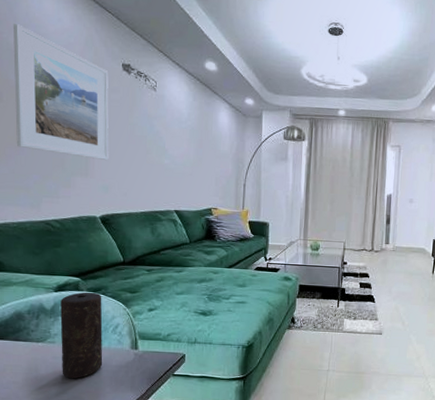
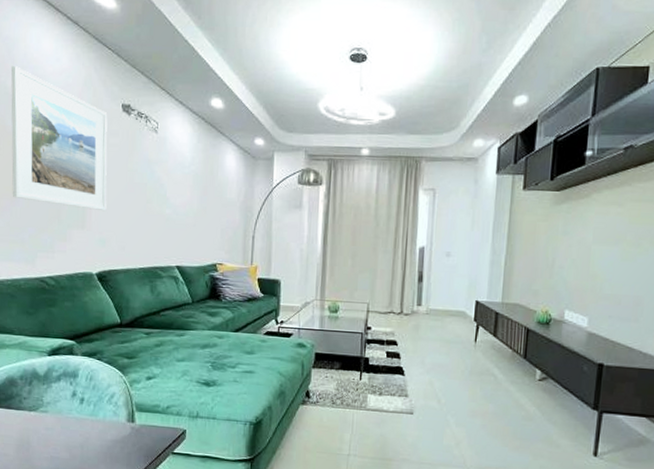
candle: present [60,292,103,378] -> none [53,356,98,453]

